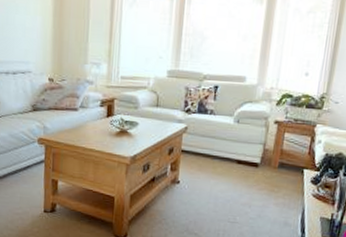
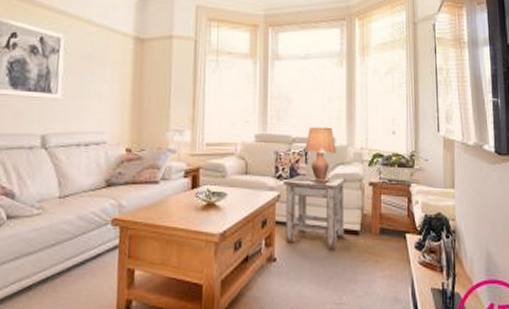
stool: none [189,110,252,178] -> present [283,175,346,250]
lamp: none [214,64,246,118] -> present [304,126,336,182]

